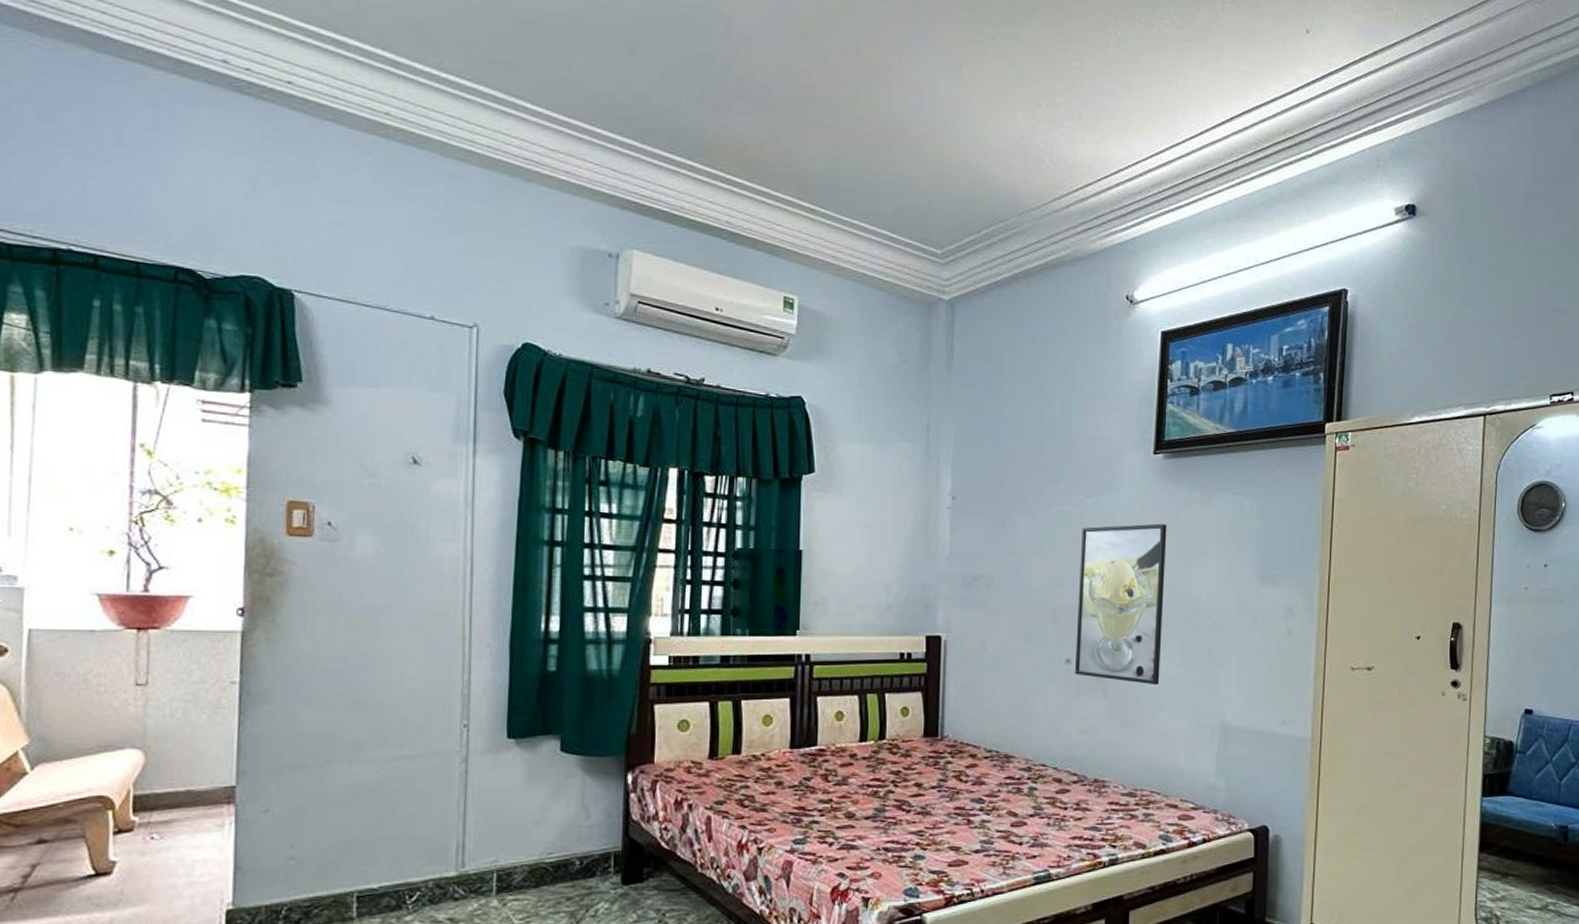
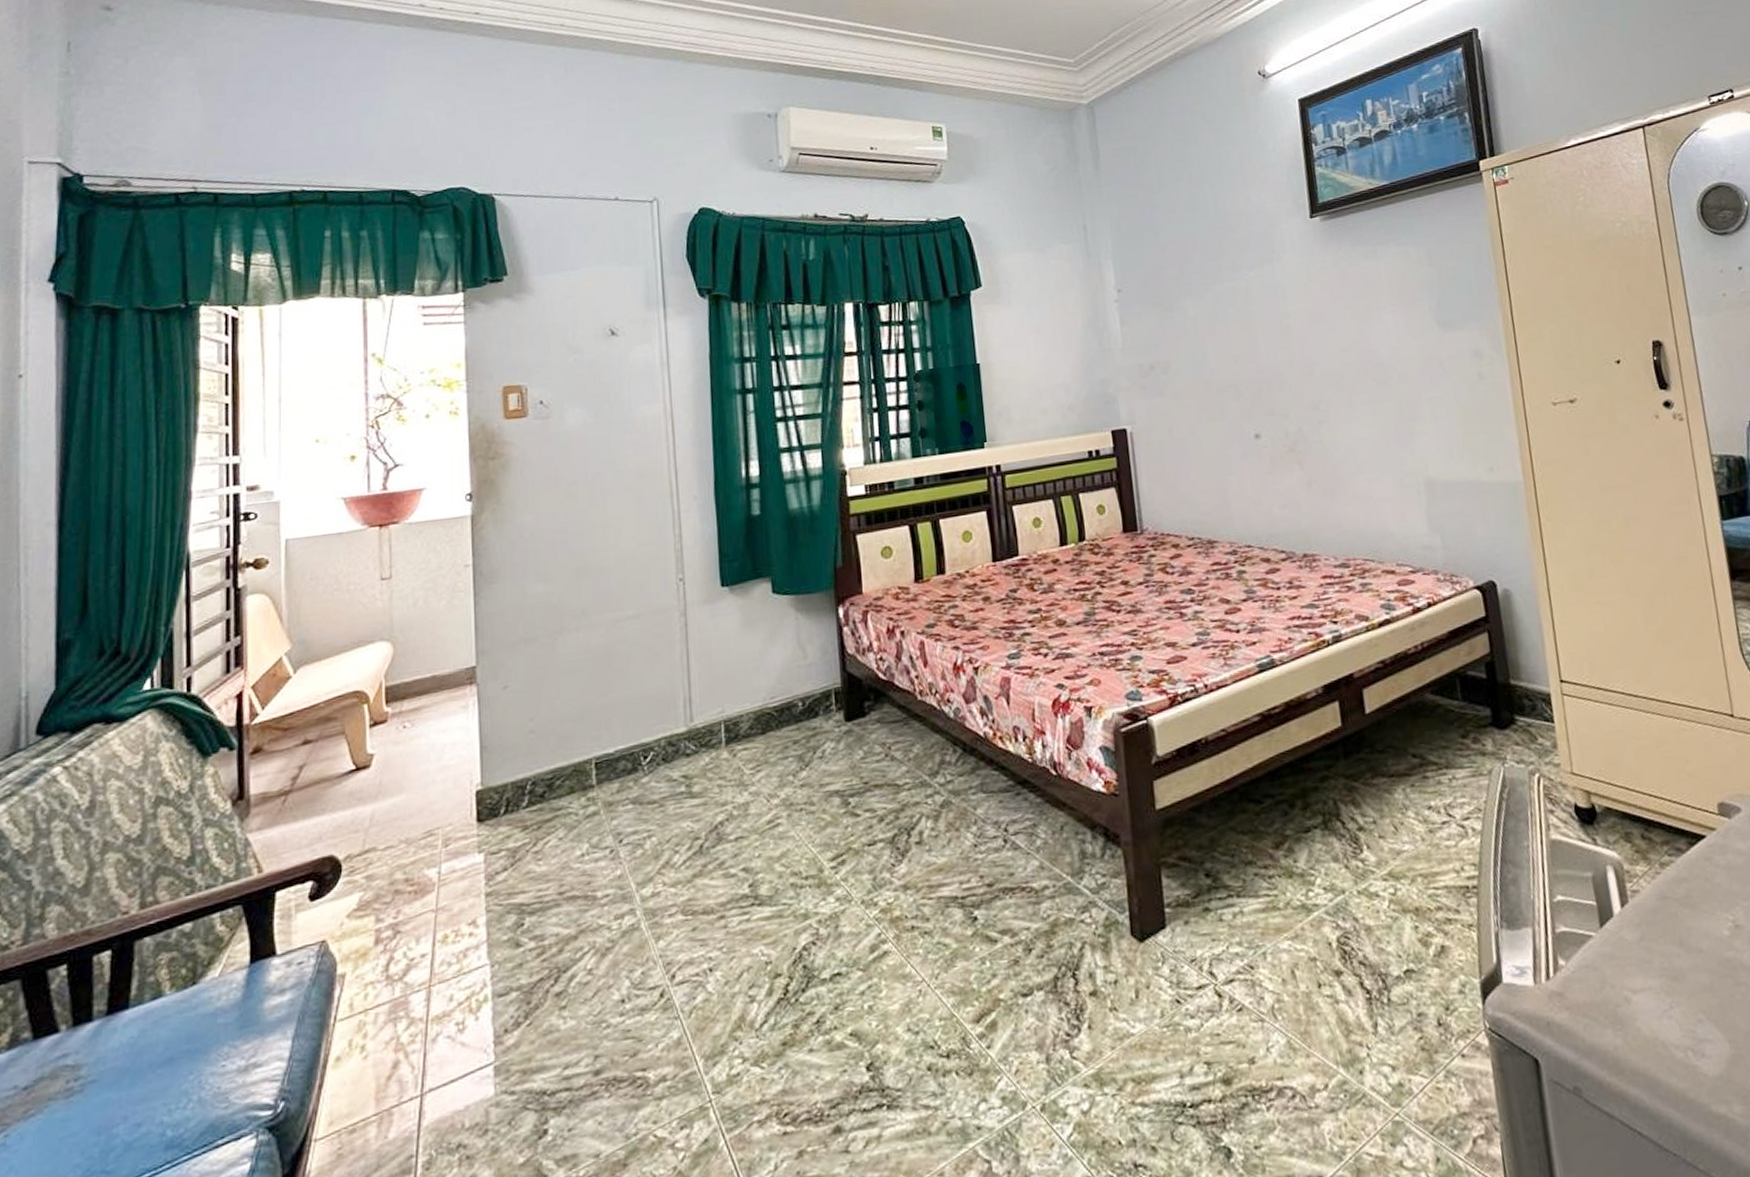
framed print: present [1074,523,1167,684] -> none [1250,285,1355,450]

